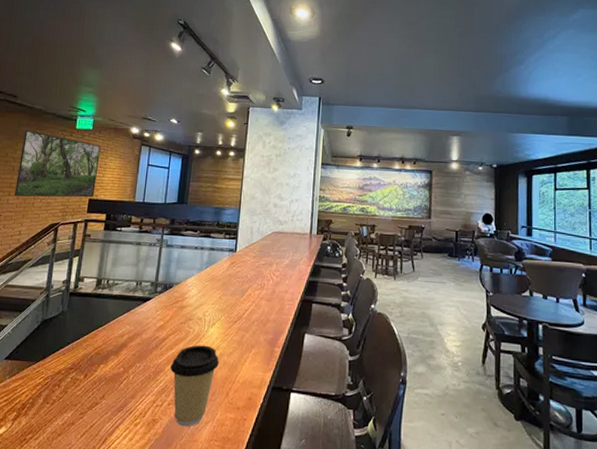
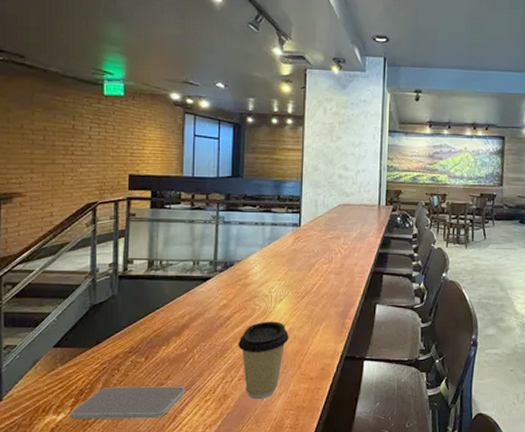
smartphone: none [11,402,118,440] -> present [71,386,185,419]
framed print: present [14,130,101,198] -> none [38,97,136,175]

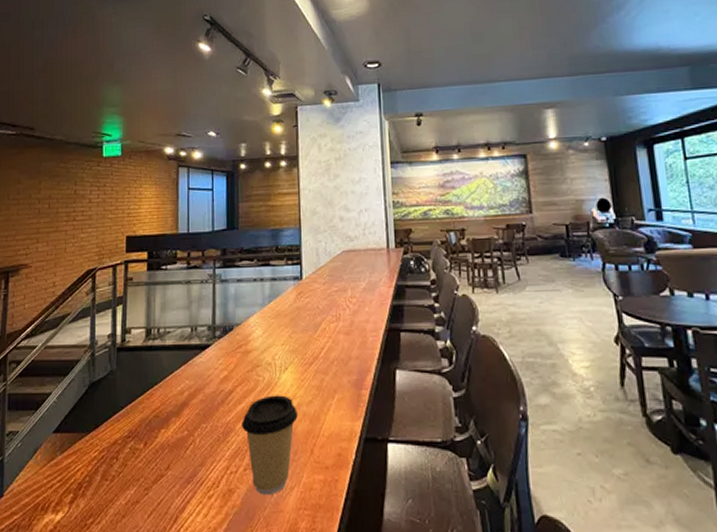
smartphone: present [71,386,185,419] -> none [70,479,187,520]

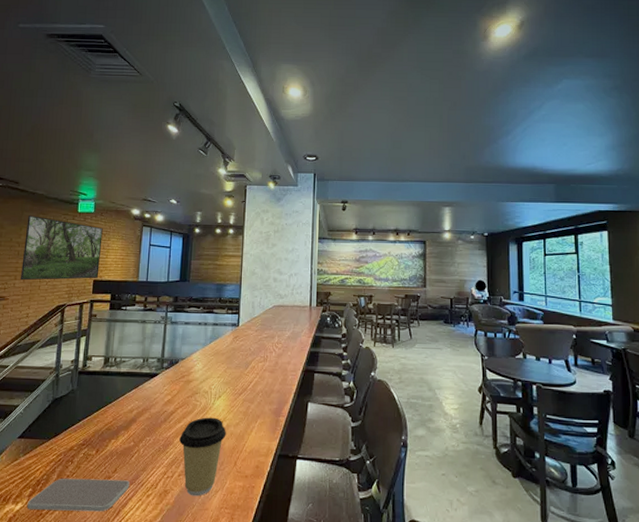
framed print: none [44,166,133,243] -> present [21,215,103,281]
smartphone: none [70,479,187,520] -> present [27,478,130,512]

